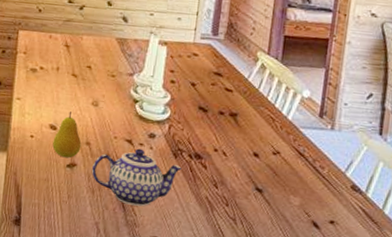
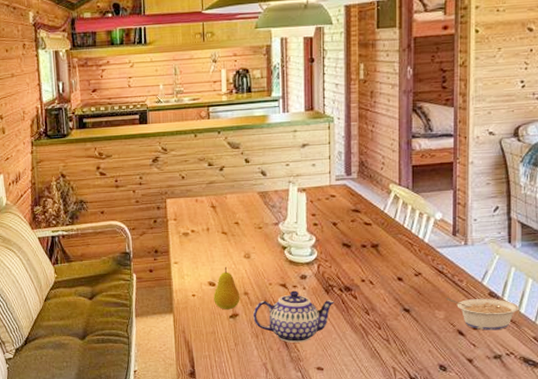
legume: none [303,183,384,229] -> present [445,297,520,331]

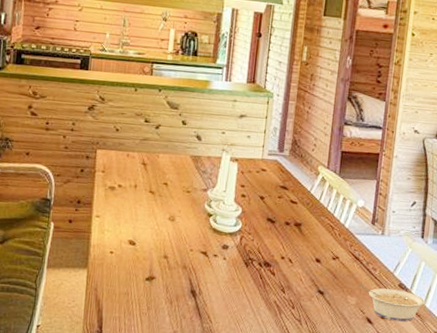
fruit: present [213,267,240,310] -> none [132,227,160,272]
teapot: present [253,290,334,343] -> none [170,259,253,314]

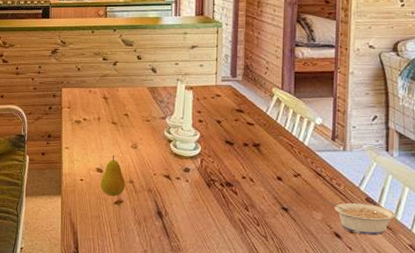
fruit: none [132,227,160,272] -> present [100,155,126,196]

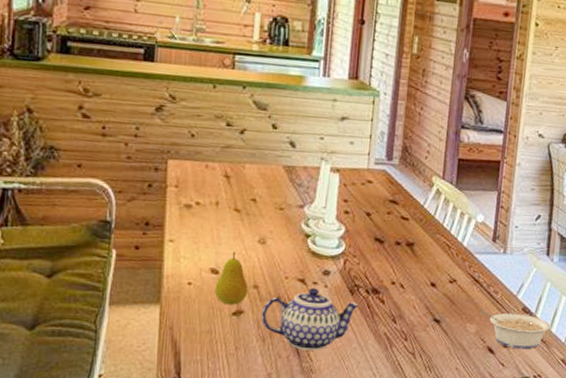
teapot: none [137,182,215,233] -> present [261,288,359,351]

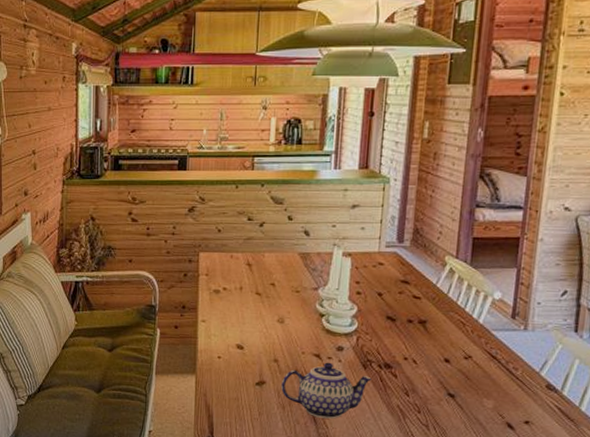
fruit: present [214,252,248,305] -> none [240,330,269,376]
legume: present [478,309,551,350] -> none [496,385,580,427]

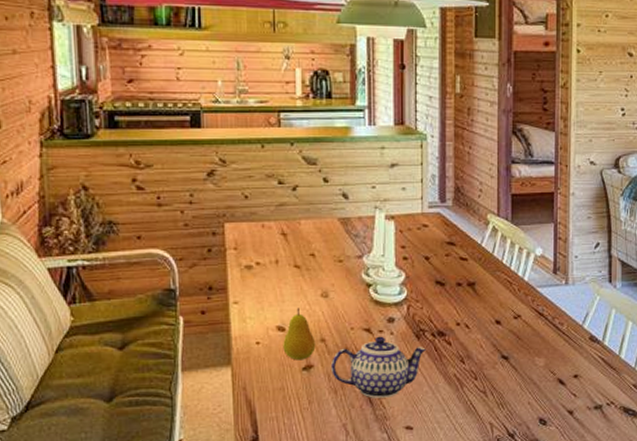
fruit: none [240,330,269,376] -> present [283,308,316,361]

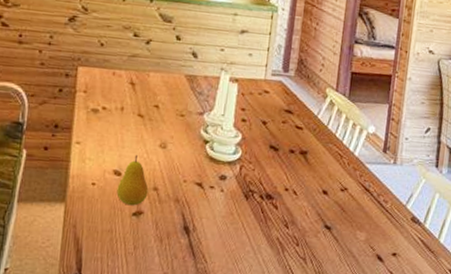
teapot: present [331,336,426,398] -> none [160,191,253,253]

